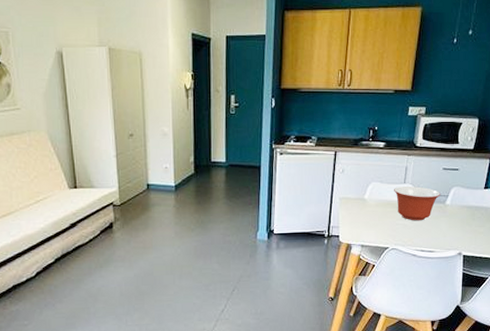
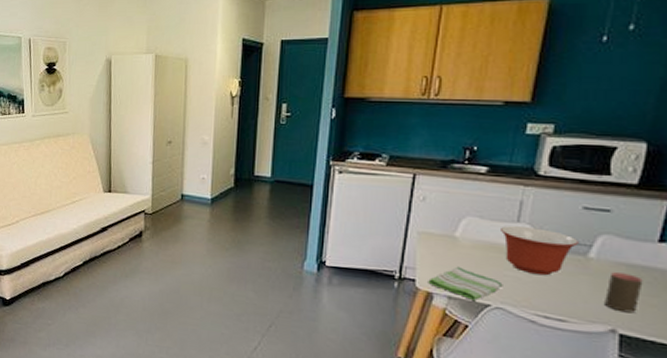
dish towel: none [348,221,396,245] -> present [428,266,503,300]
cup: none [455,213,476,240] -> present [605,272,643,314]

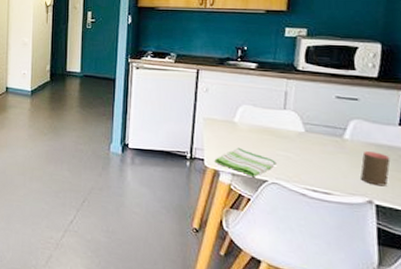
mixing bowl: present [501,225,579,276] -> none [271,112,335,155]

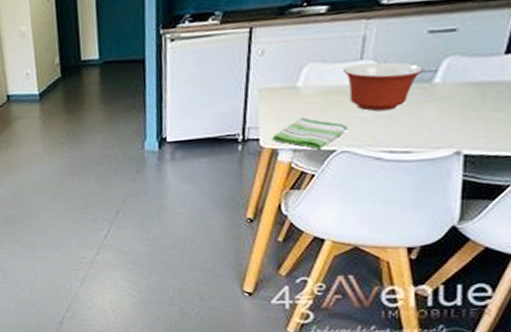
mixing bowl: none [271,112,335,155] -> present [344,61,424,111]
cup: present [360,151,390,187] -> none [450,92,489,133]

